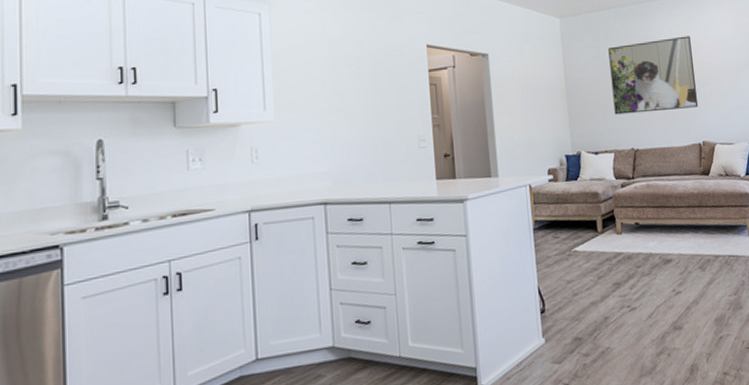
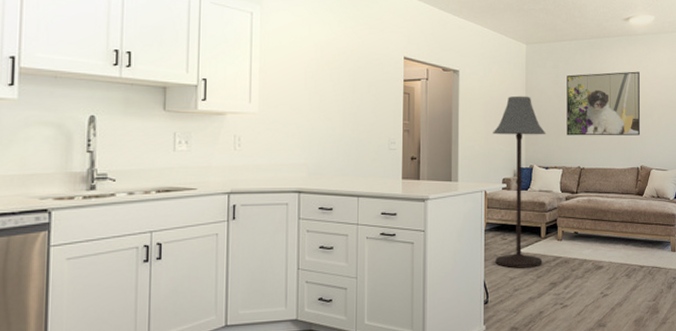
floor lamp: none [532,74,603,270] -> present [493,95,546,269]

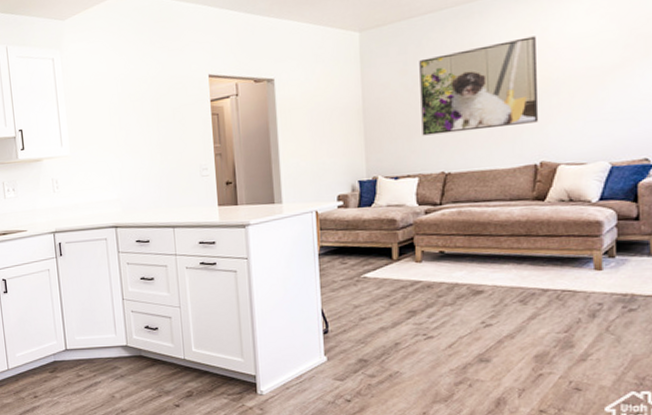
floor lamp: present [493,95,546,269] -> none [321,94,396,296]

